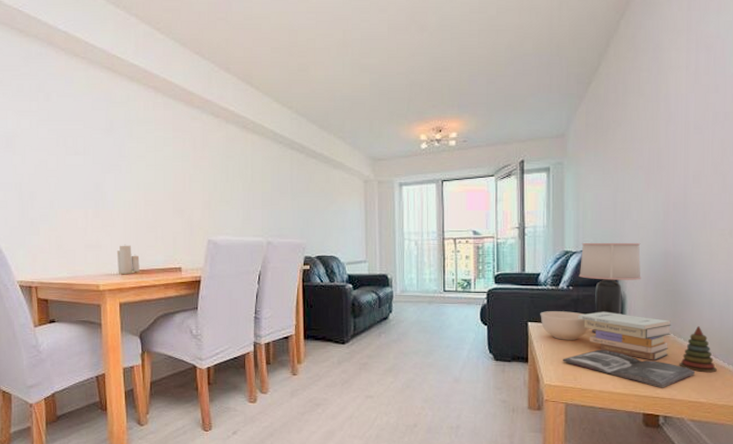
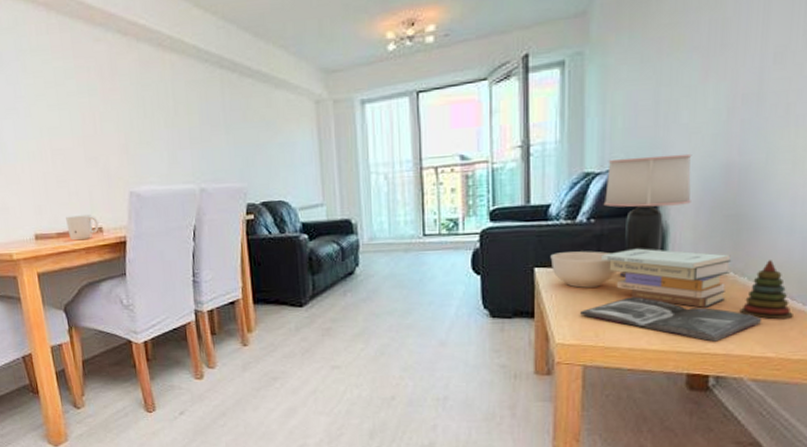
candle: present [116,244,140,274] -> none [26,204,56,240]
mug: none [151,256,178,277] -> present [66,215,99,241]

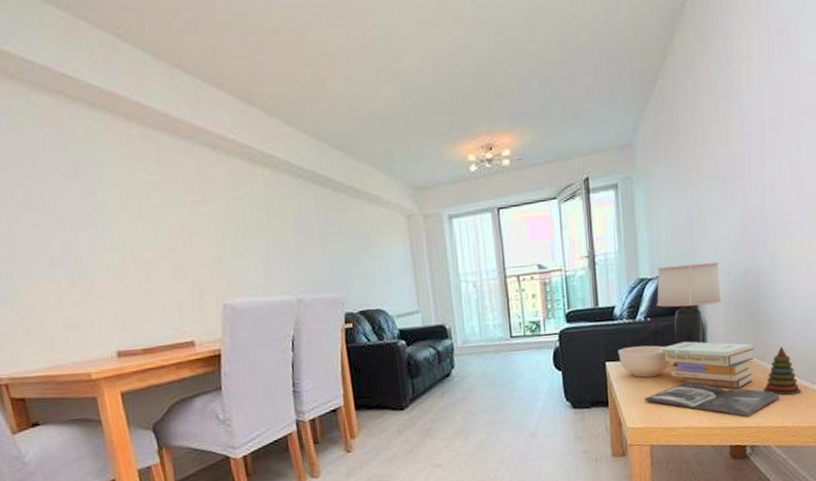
mug: present [66,215,99,241] -> none [153,329,191,357]

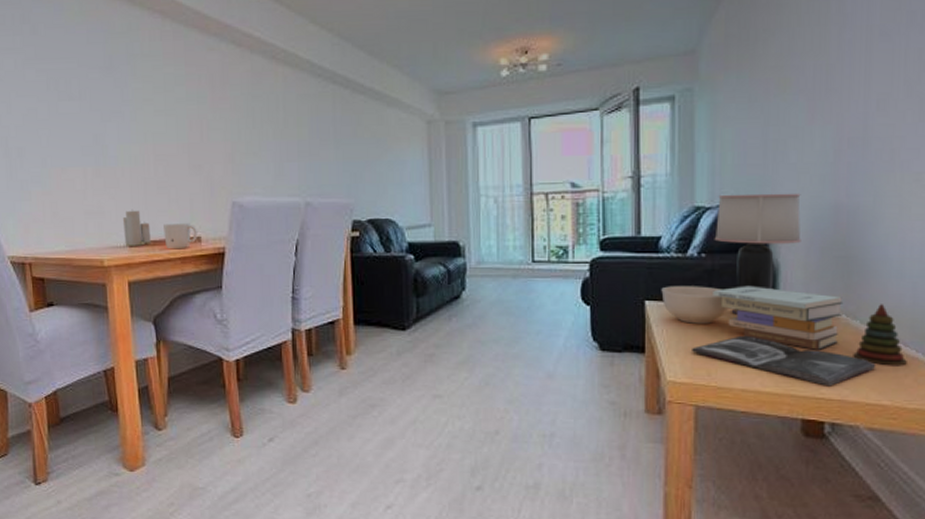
candle: none [106,319,141,357] -> present [122,209,151,246]
mug: none [153,329,191,357] -> present [163,223,197,250]

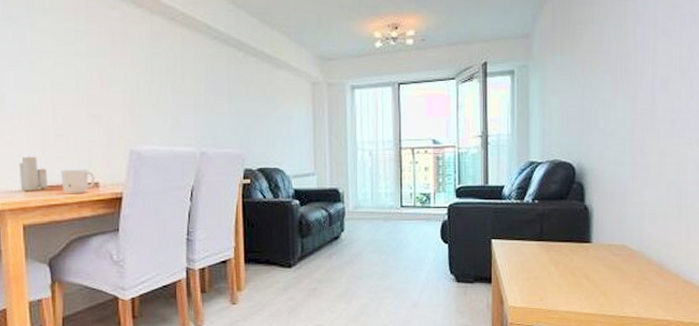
bowl: present [661,286,728,324] -> none [504,227,555,258]
magazine: present [692,335,876,386] -> none [528,267,663,307]
books: present [713,285,844,350] -> none [544,226,639,278]
table lamp: present [714,193,801,315] -> none [544,152,609,250]
toy: present [853,304,907,365] -> none [646,240,684,288]

